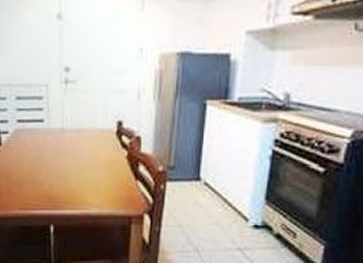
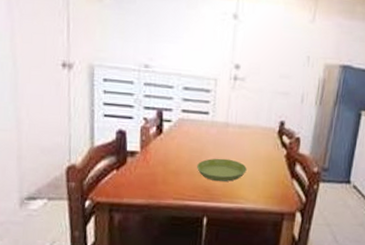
saucer: none [38,165,88,188] -> present [197,158,247,182]

